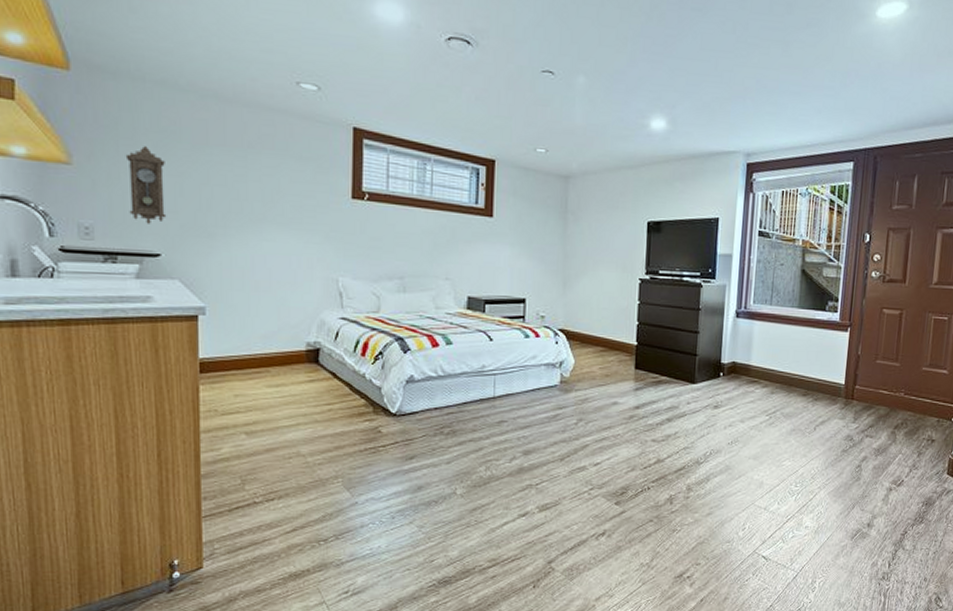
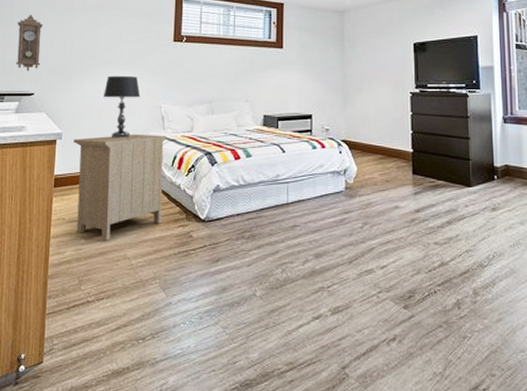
nightstand: none [222,312,346,436] -> present [73,134,167,241]
table lamp: none [260,237,310,317] -> present [104,75,141,139]

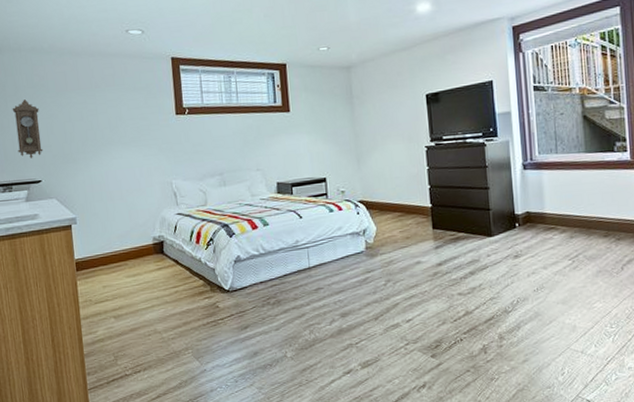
nightstand: present [73,134,167,241] -> none [88,211,187,318]
table lamp: present [104,75,141,139] -> none [111,154,150,219]

